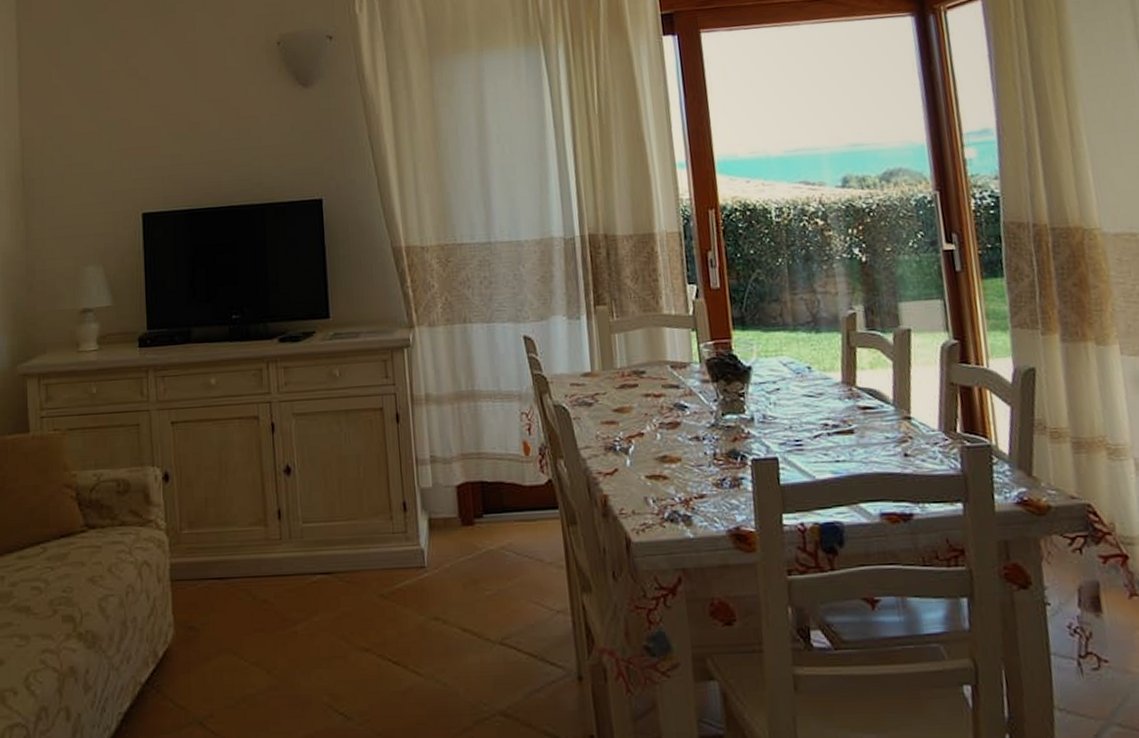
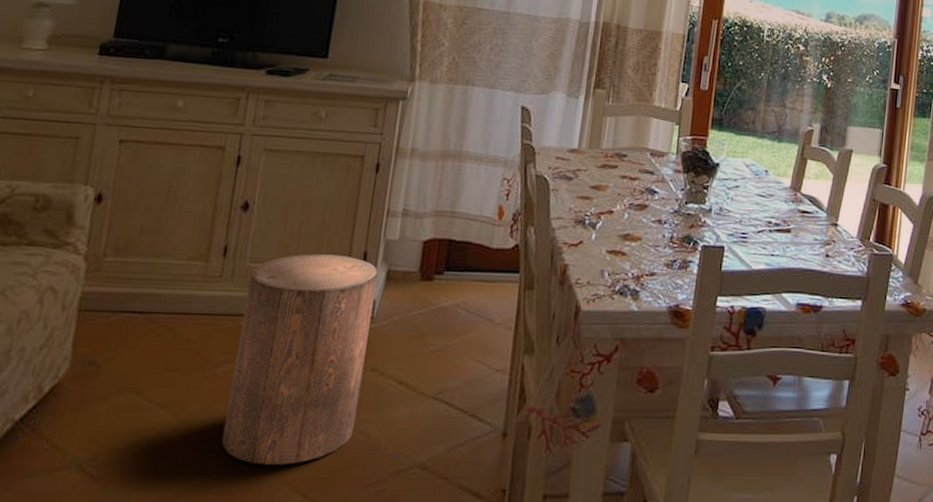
stool: none [306,508,431,717] -> present [221,254,379,465]

